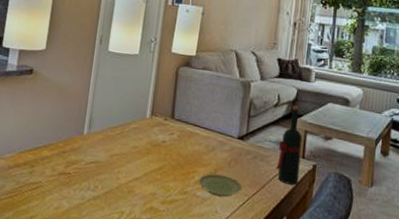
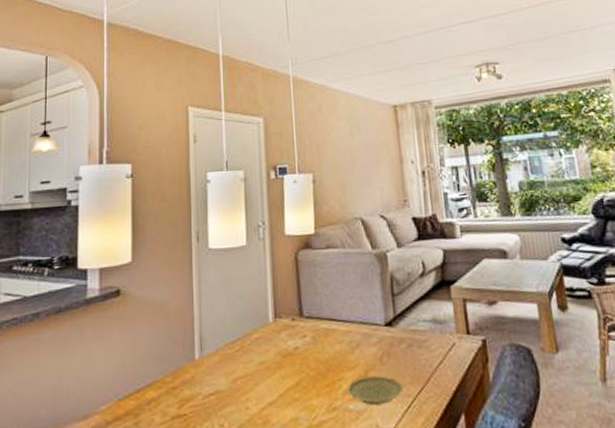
wine bottle: present [276,105,303,185] -> none [436,270,469,371]

